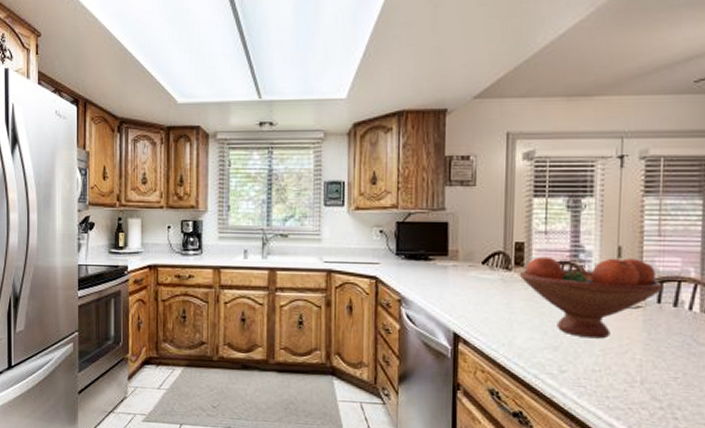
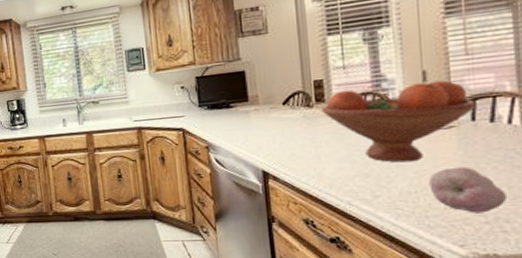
apple: none [612,348,682,398] -> present [429,166,508,213]

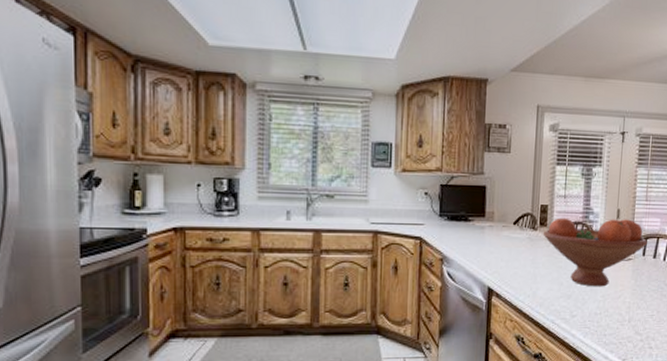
apple: present [429,166,508,213] -> none [609,293,656,333]

